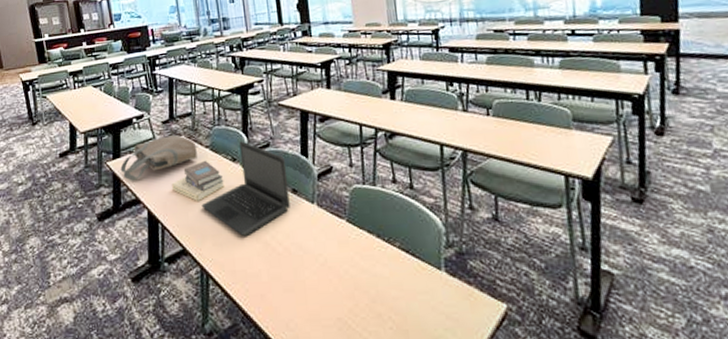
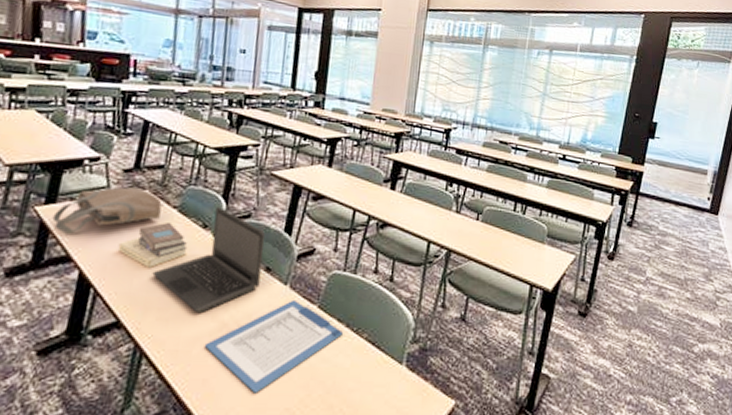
clipboard: none [255,216,375,306] -> present [204,299,343,393]

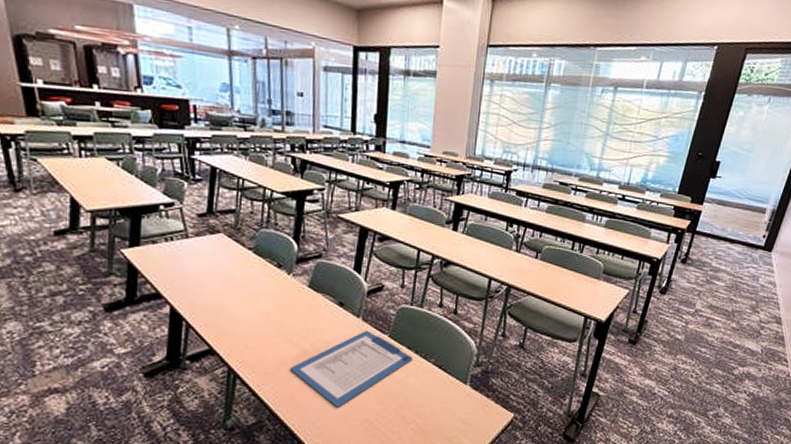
tote bag: present [52,187,162,234] -> none [138,231,238,274]
books: present [117,223,188,268] -> none [202,263,266,303]
laptop: present [152,207,265,314] -> none [236,248,336,343]

